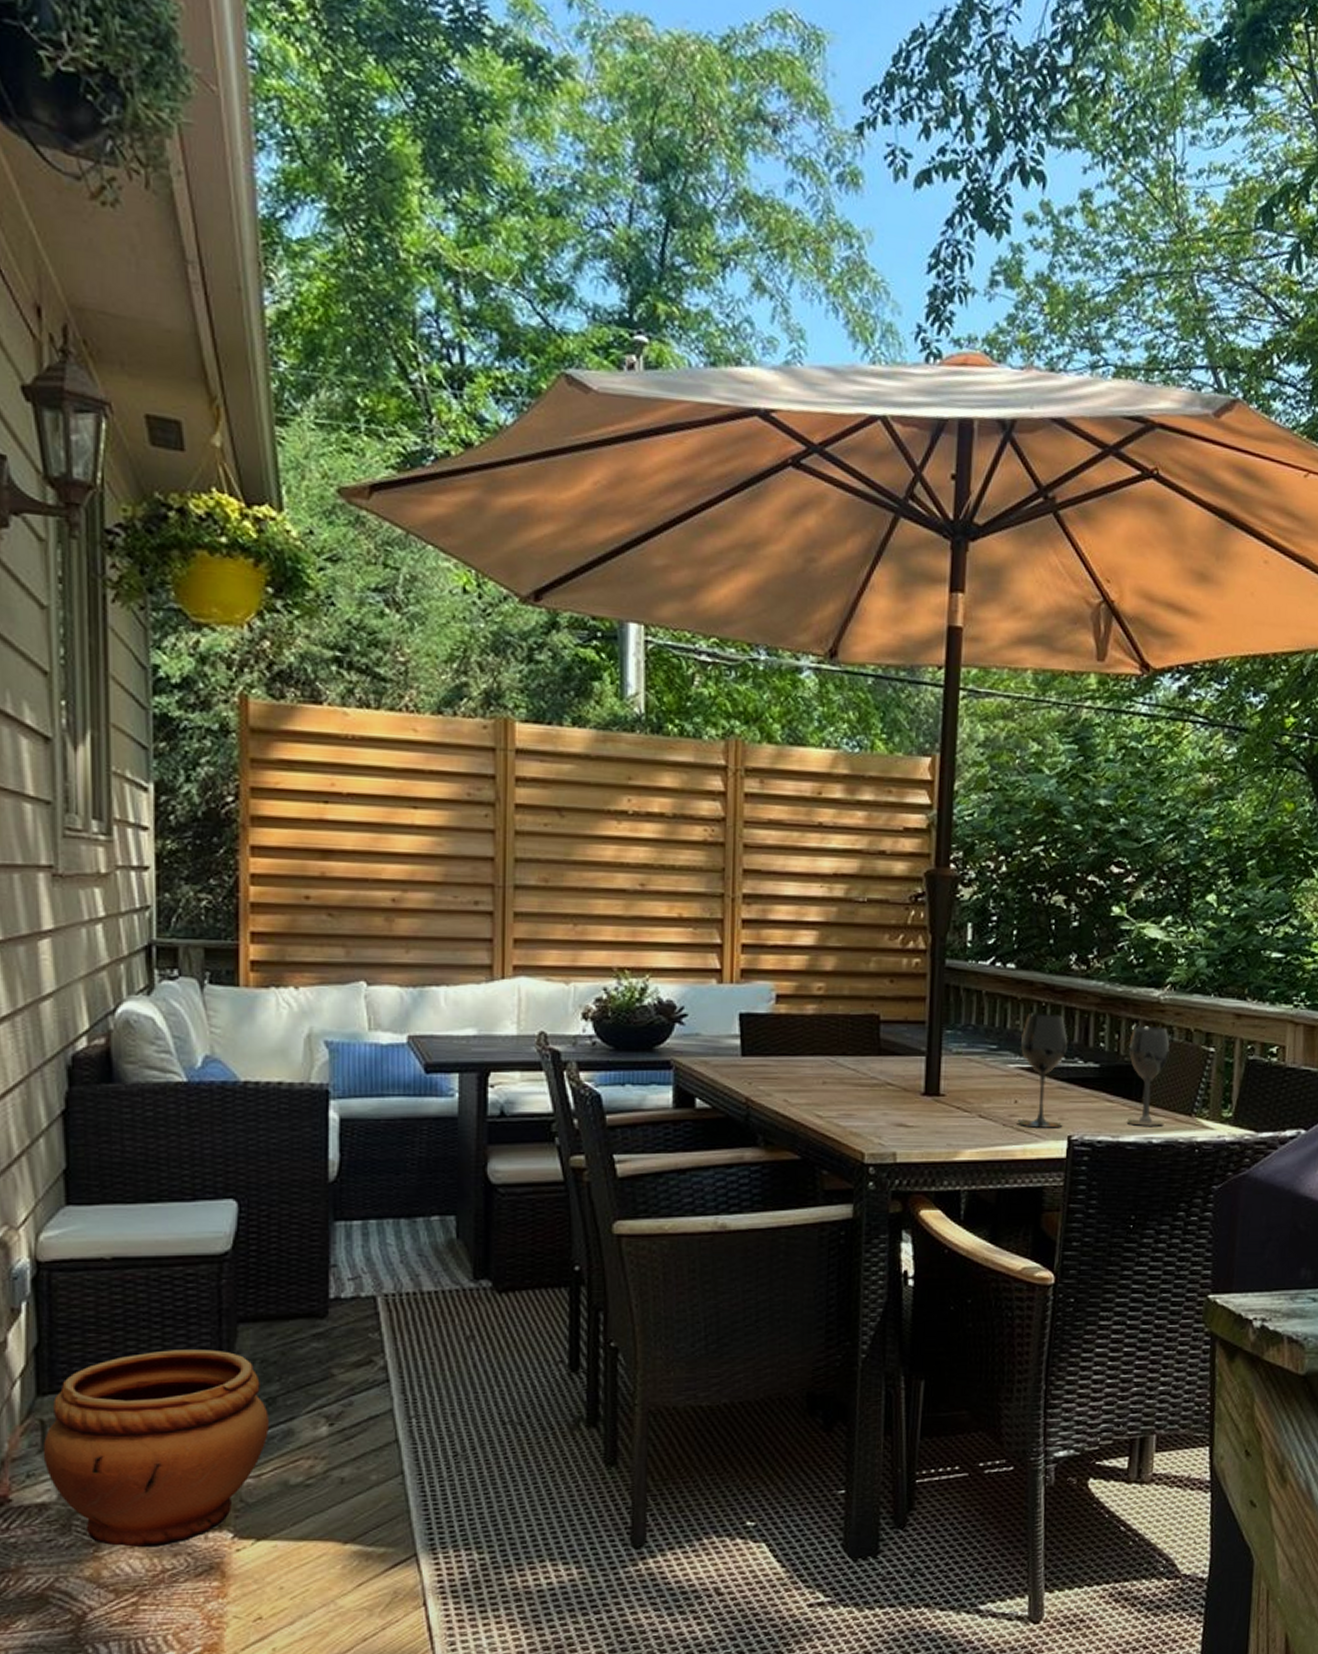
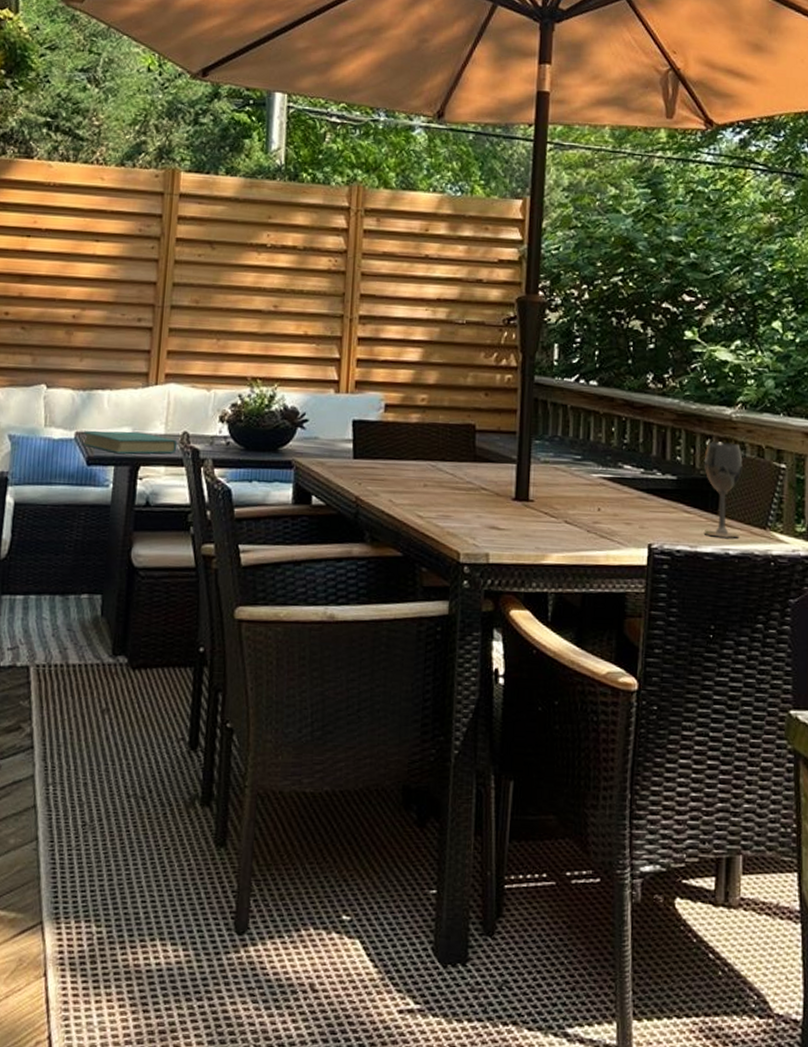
book: none [417,1033,533,1060] -> present [82,431,178,454]
wineglass: present [1018,1013,1068,1128] -> none [601,427,647,536]

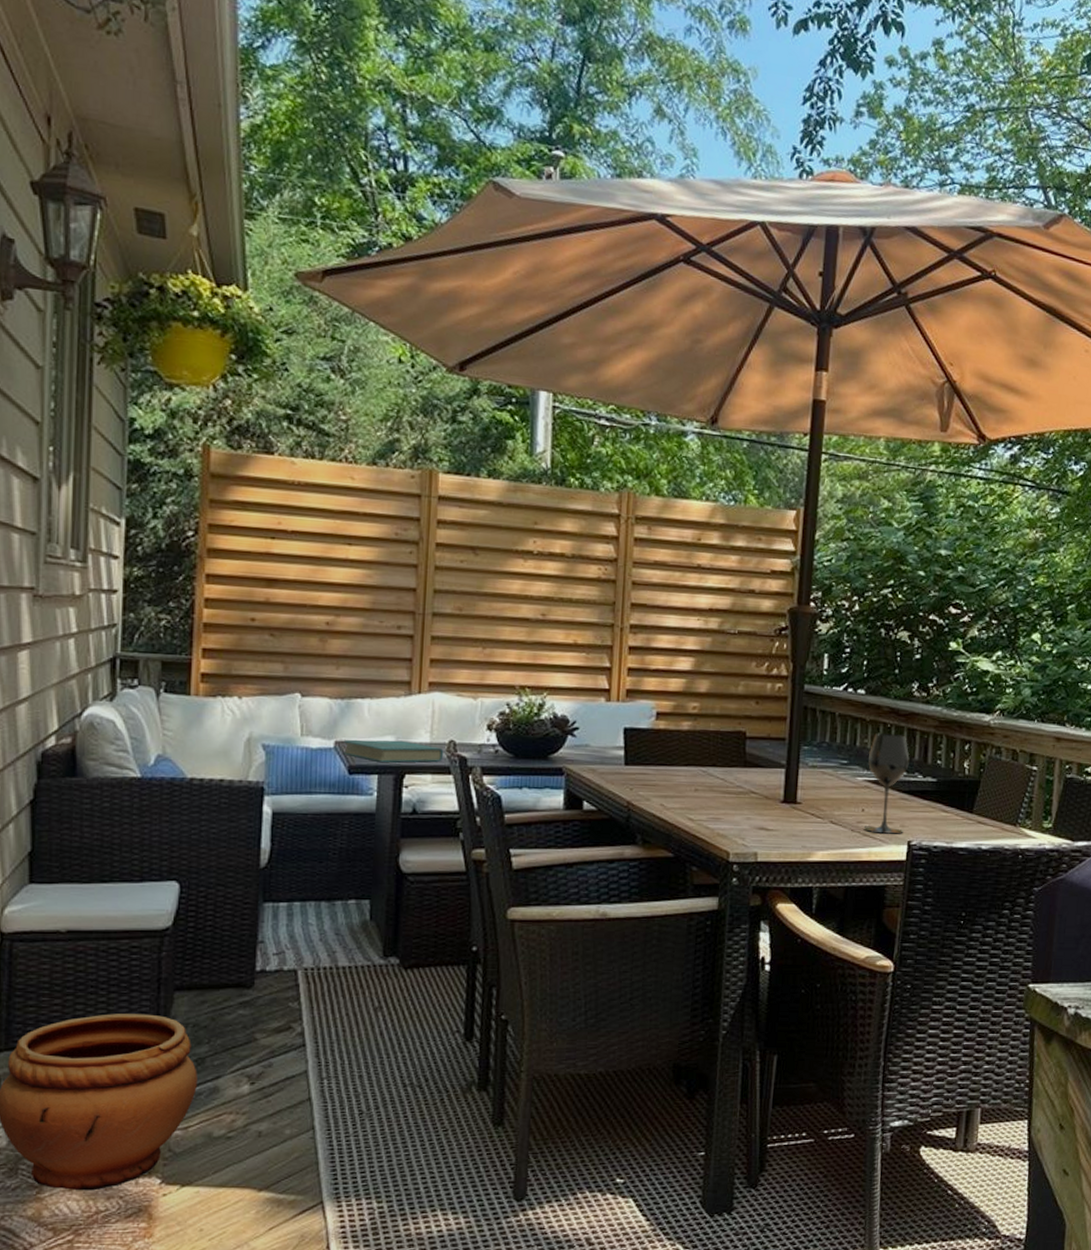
wineglass: none [601,427,647,536] -> present [864,733,910,834]
wine glass: present [703,441,743,538] -> none [959,746,998,834]

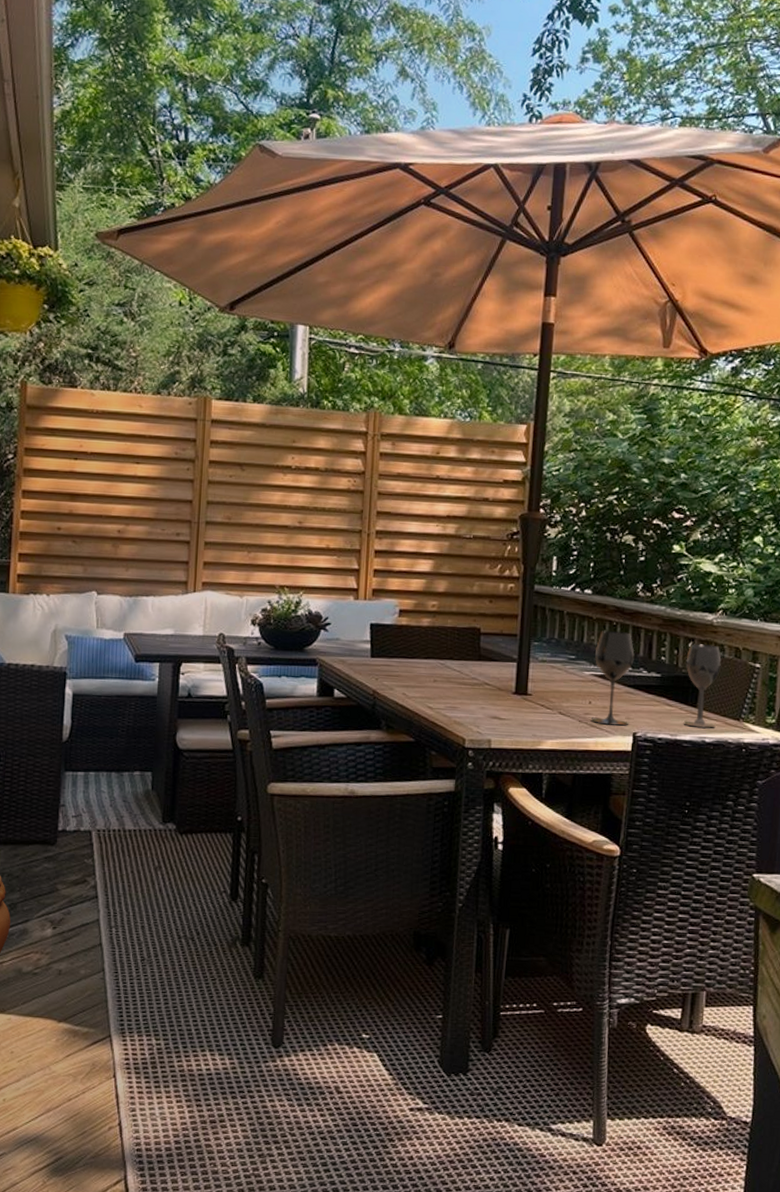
book: present [342,740,444,763] -> none [130,632,215,653]
wine glass: none [959,746,998,834] -> present [683,643,721,728]

